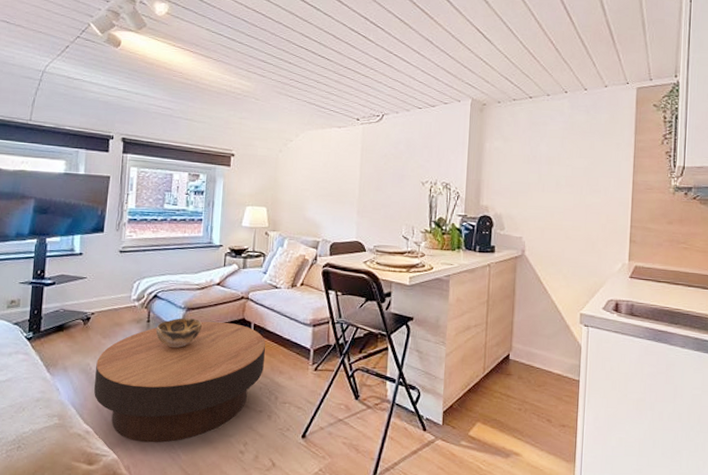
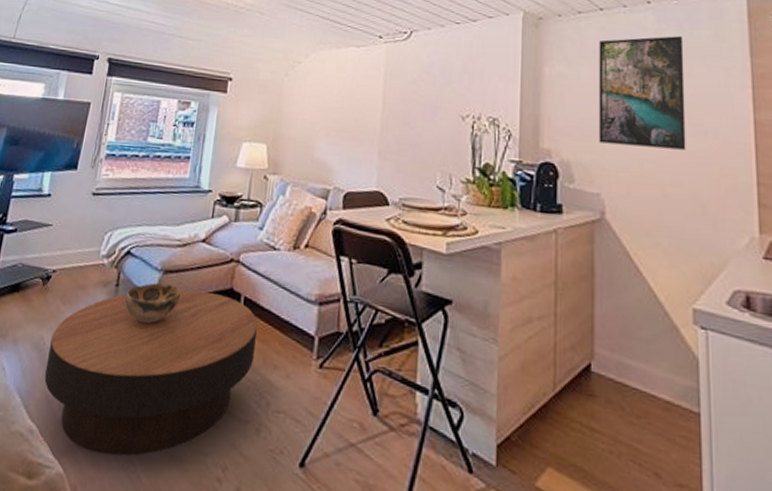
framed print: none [523,118,589,204] -> present [598,36,686,150]

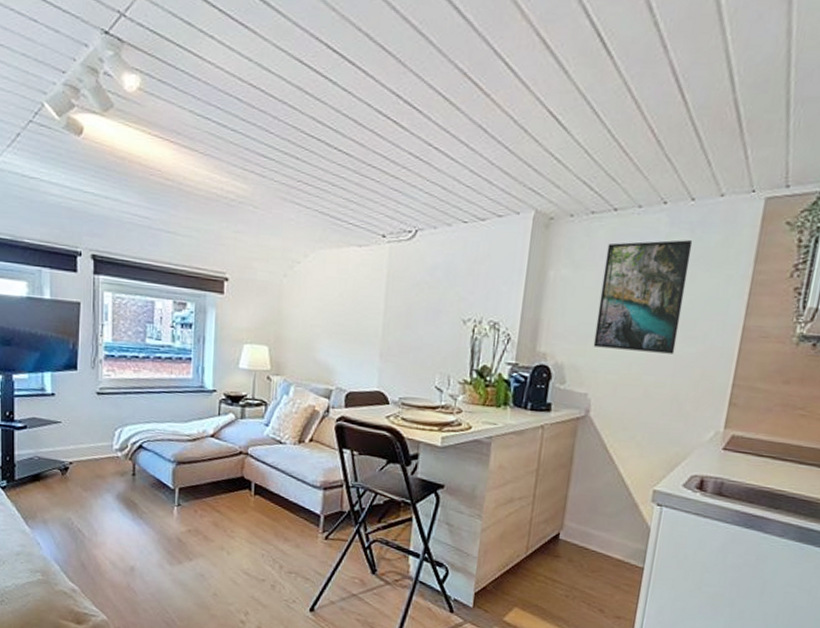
coffee table: present [44,289,258,456] -> none [77,477,268,607]
decorative bowl: present [124,283,181,323] -> none [142,472,196,506]

